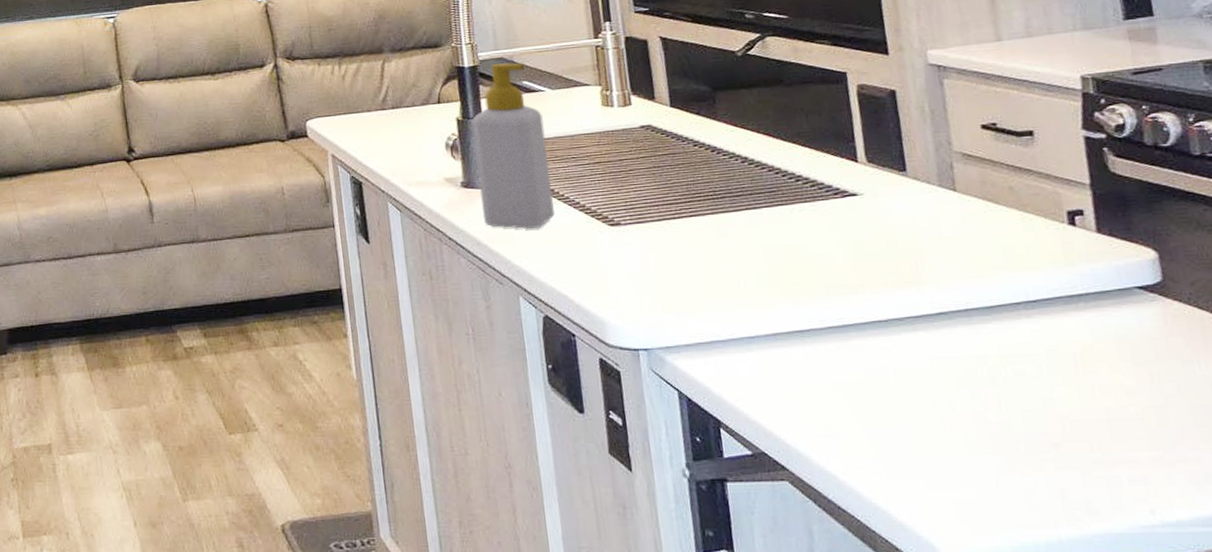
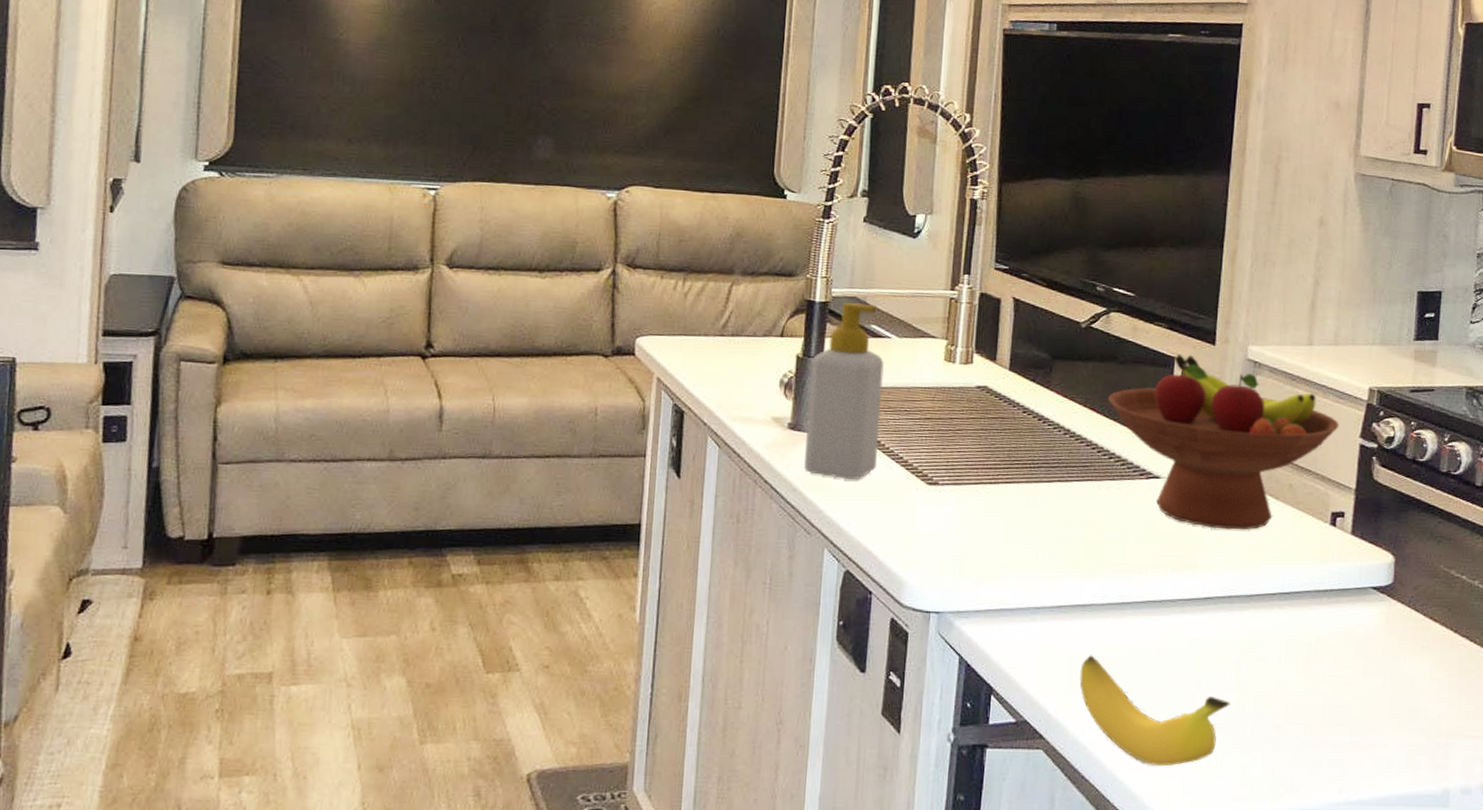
fruit bowl: none [781,68,1054,241] -> present [1107,353,1339,530]
banana: none [811,381,993,493] -> present [1079,655,1230,767]

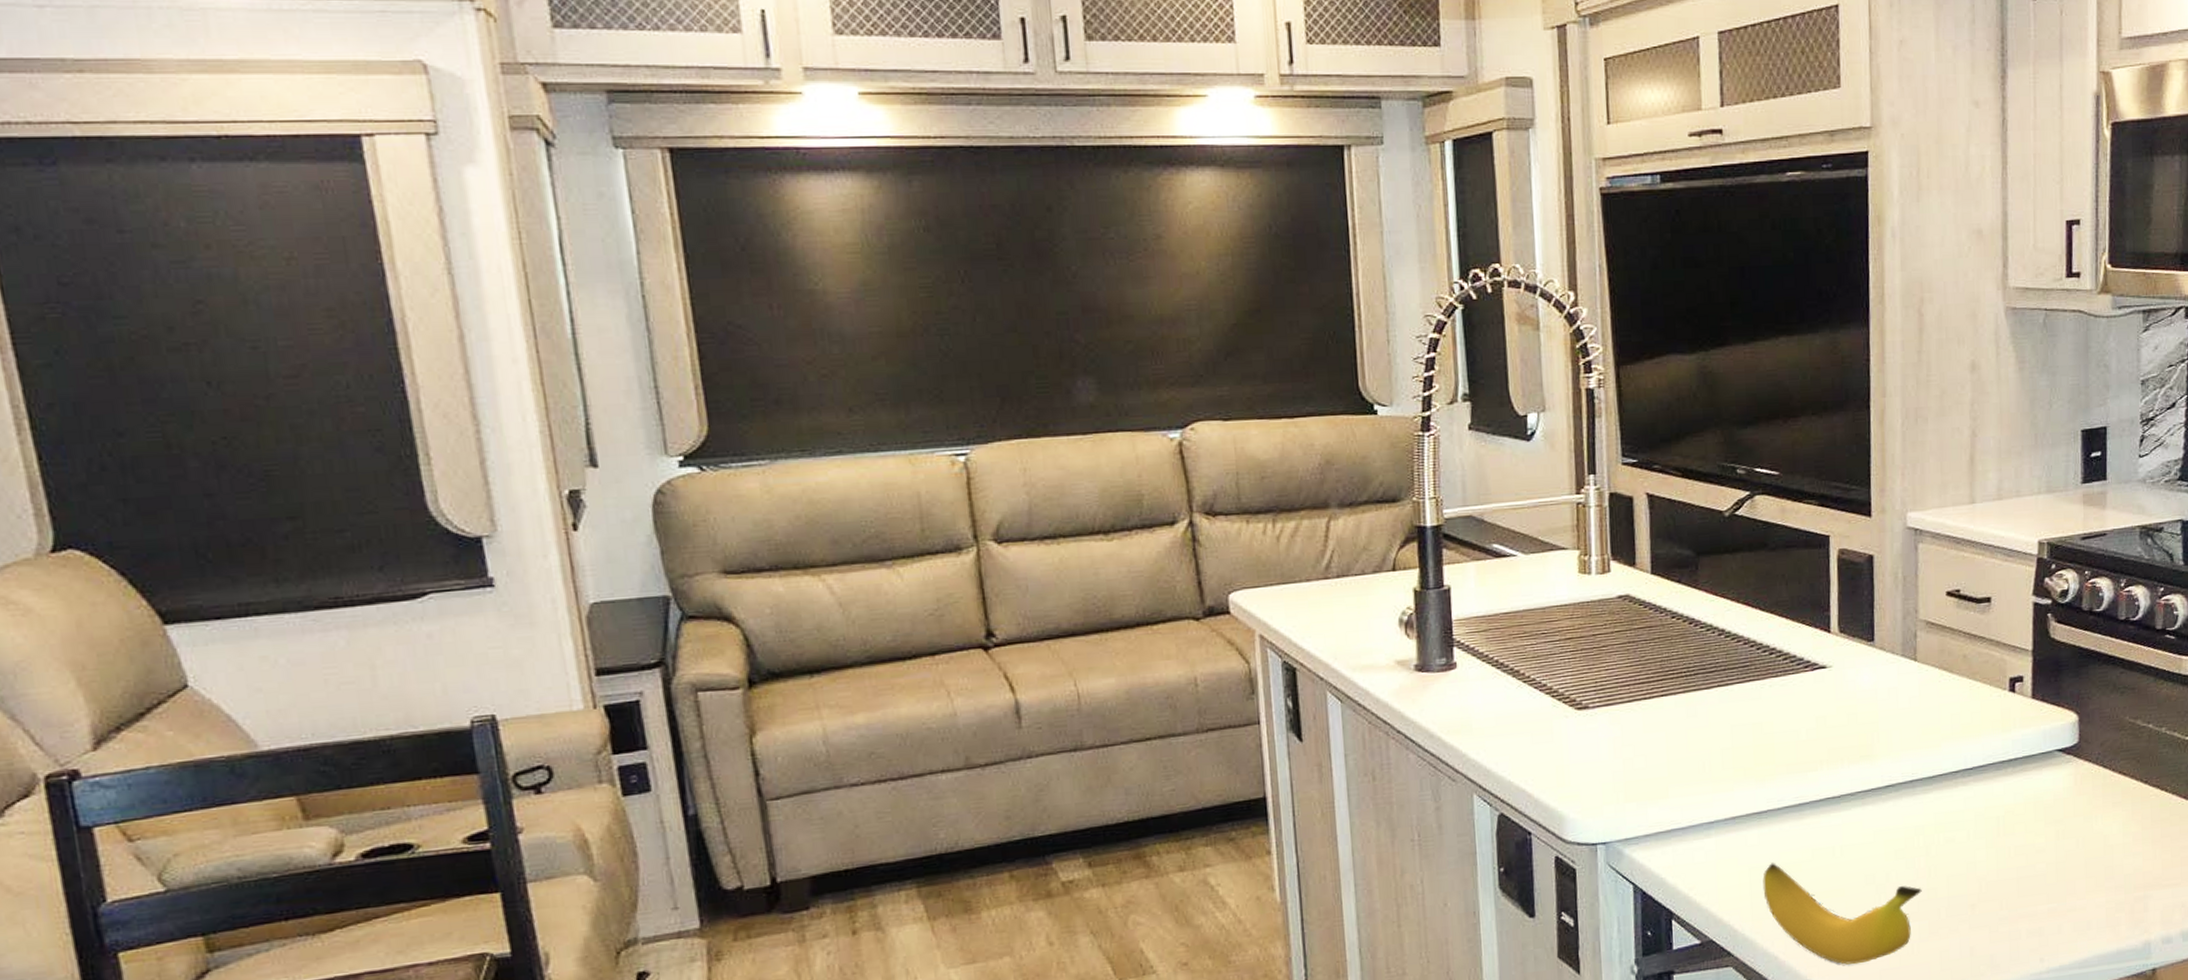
soap bottle: present [803,303,884,480] -> none [1431,522,1518,718]
fruit bowl: present [1107,353,1339,530] -> none [1761,531,2010,713]

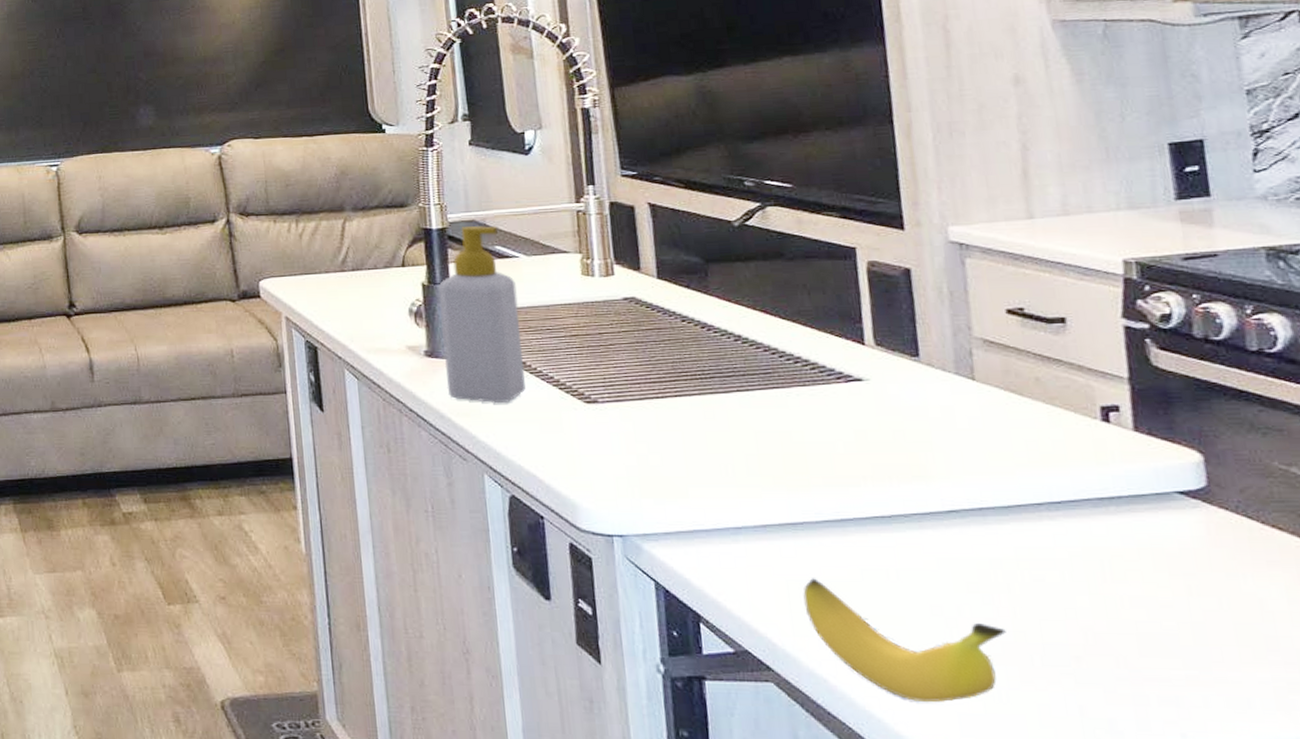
soap bottle: none [1431,522,1518,718] -> present [438,226,526,404]

